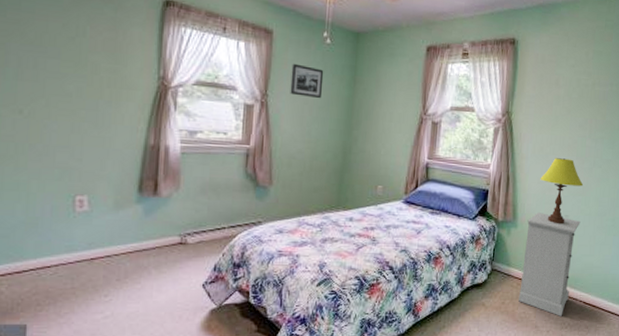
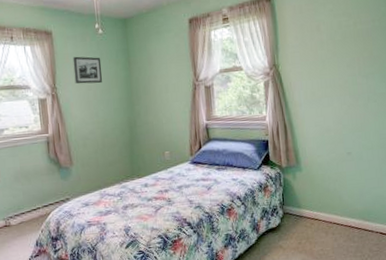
nightstand: present [519,213,581,316] -> none [311,153,364,249]
table lamp: present [540,158,584,225] -> none [317,98,361,163]

